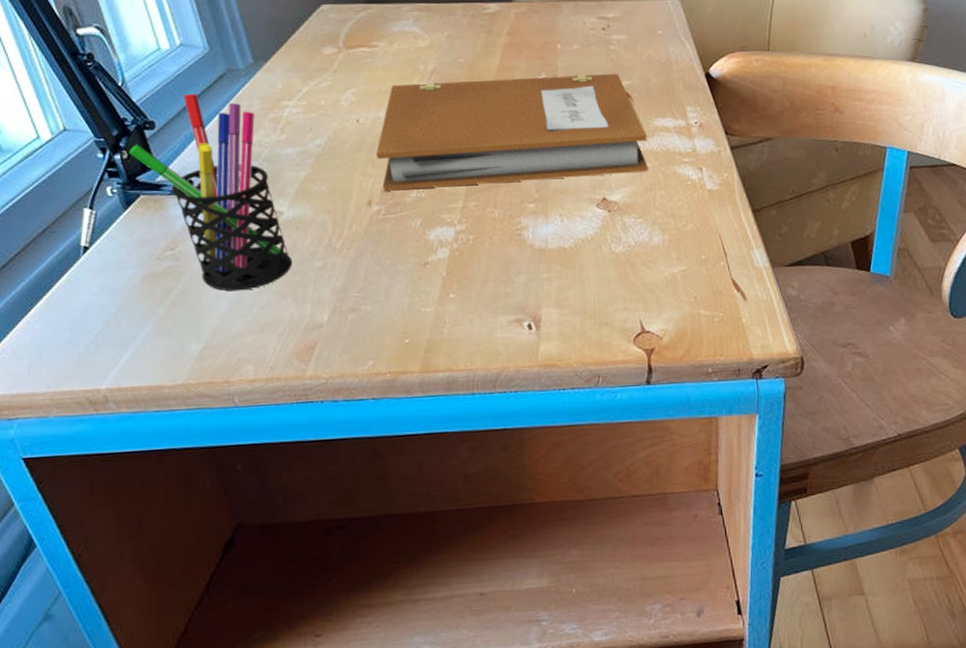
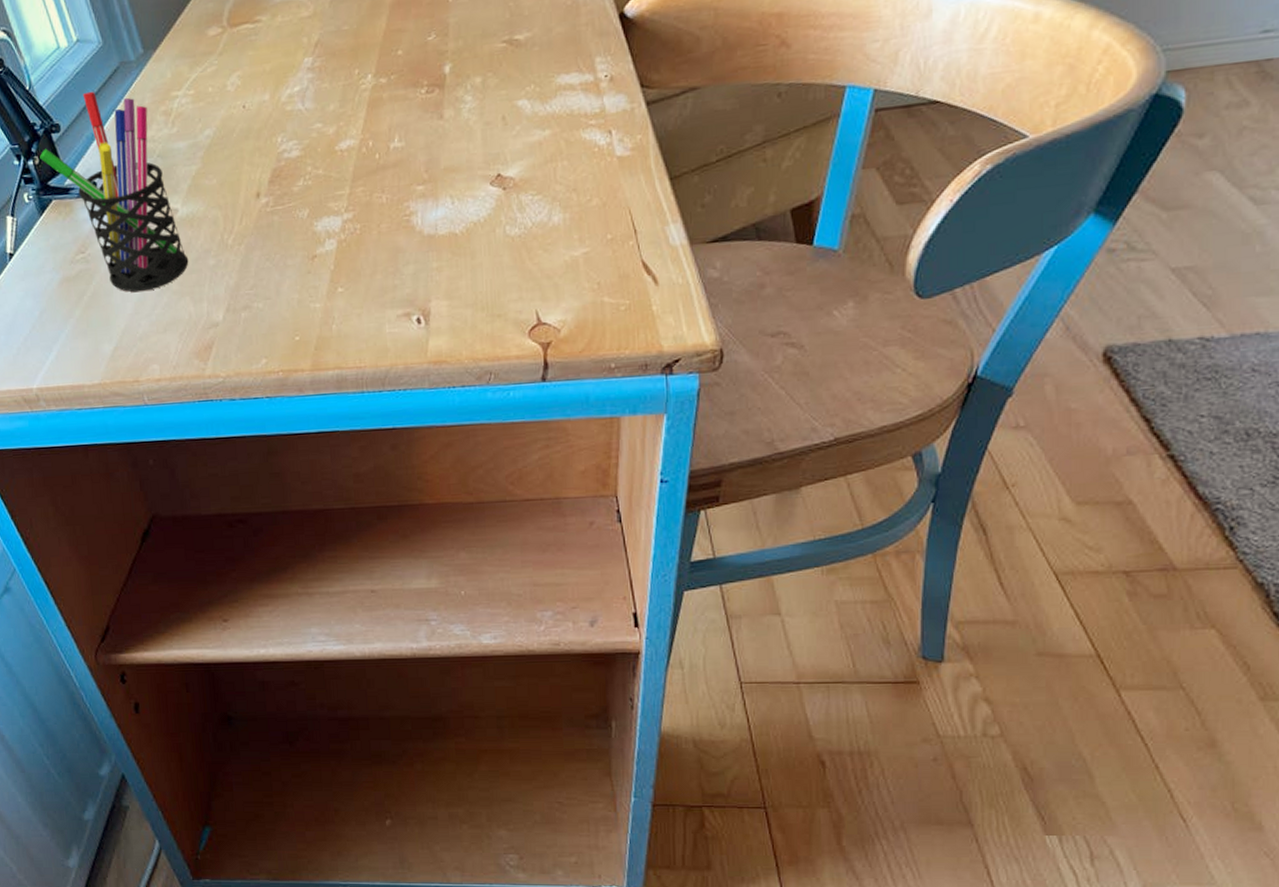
notebook: present [376,73,648,191] -> none [263,24,549,181]

